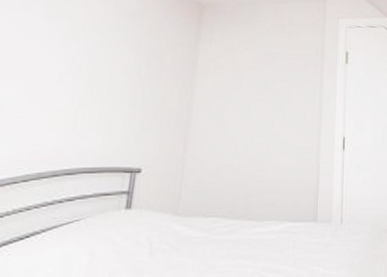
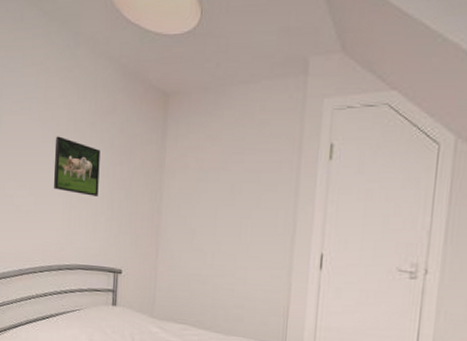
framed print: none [57,34,124,94] -> present [53,136,101,196]

